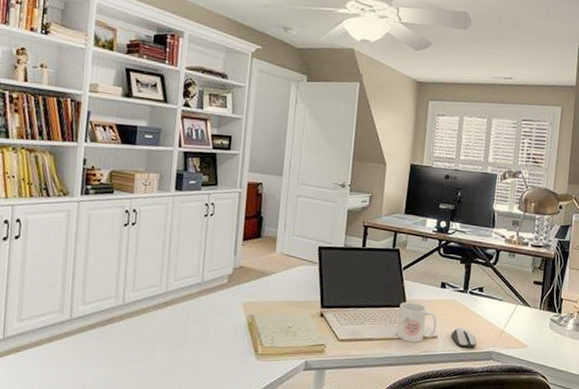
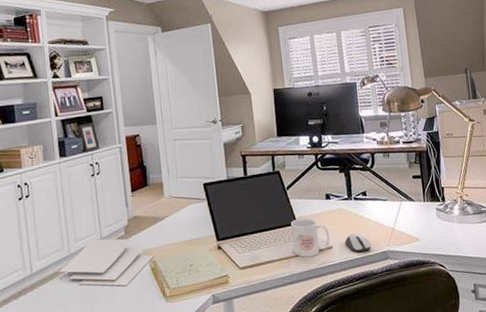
papers: none [152,281,254,335] -> present [58,238,155,286]
picture frame: none [198,160,219,191] -> present [76,122,100,153]

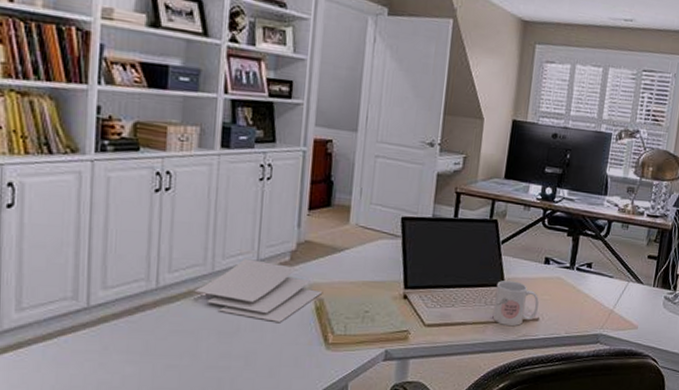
picture frame: present [76,122,100,153] -> none [250,111,278,149]
computer mouse: present [344,233,372,253] -> none [553,308,584,331]

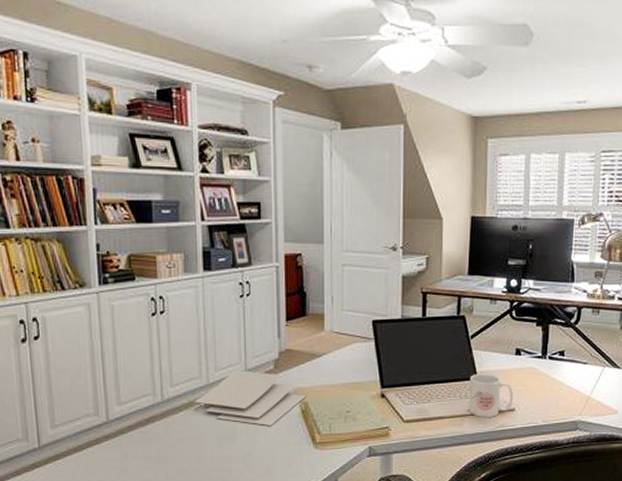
picture frame: none [250,111,278,149] -> present [226,233,253,269]

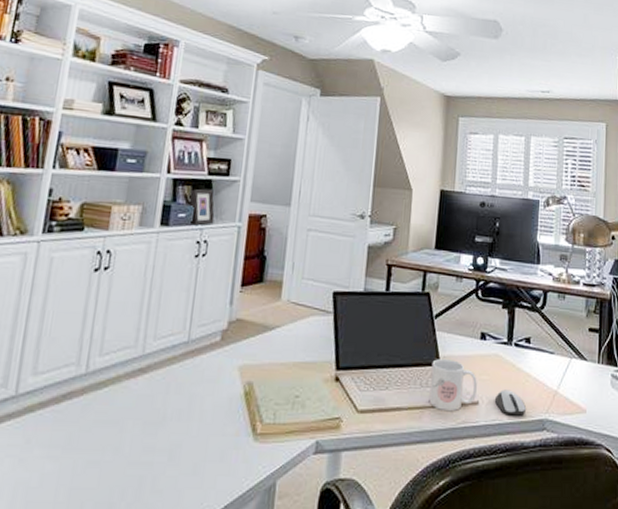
papers: present [194,370,307,426] -> none [123,340,253,410]
computer mouse: none [529,397,561,419] -> present [494,389,527,416]

